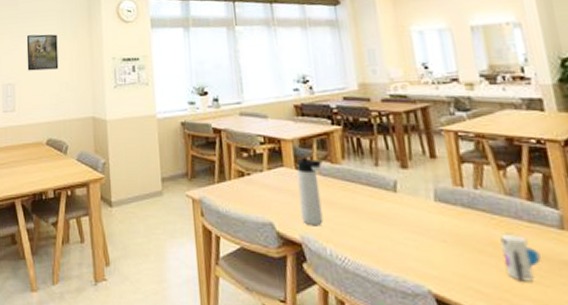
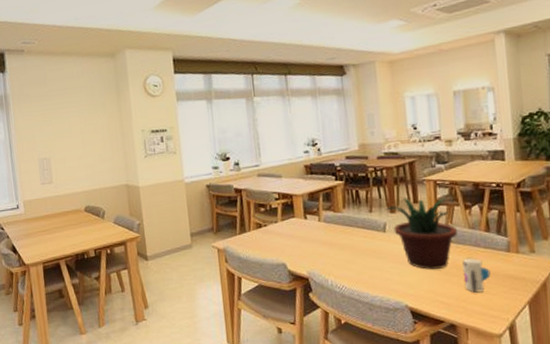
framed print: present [26,34,59,71] -> none [58,110,91,146]
thermos bottle: present [296,157,323,226] -> none [305,208,327,264]
potted plant: none [394,151,492,245] -> present [385,198,458,269]

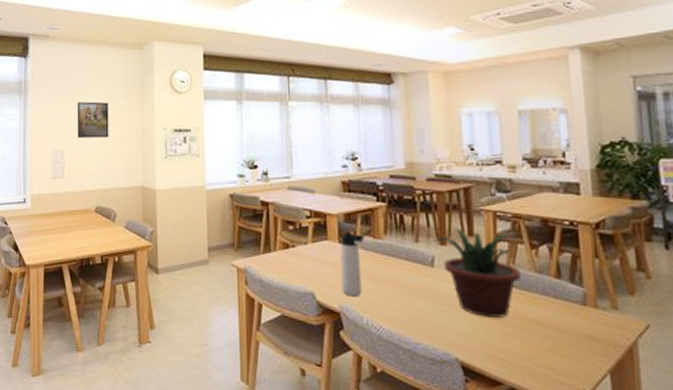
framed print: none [58,110,91,146] -> present [77,101,109,138]
thermos bottle: none [305,208,327,264] -> present [340,231,365,297]
toy: present [462,258,491,293] -> none [526,309,562,352]

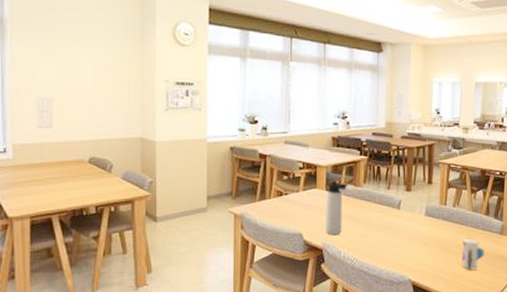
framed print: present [77,101,109,138] -> none [67,47,105,87]
potted plant: present [434,229,522,318] -> none [402,178,463,247]
toy: none [526,309,562,352] -> present [461,239,484,270]

